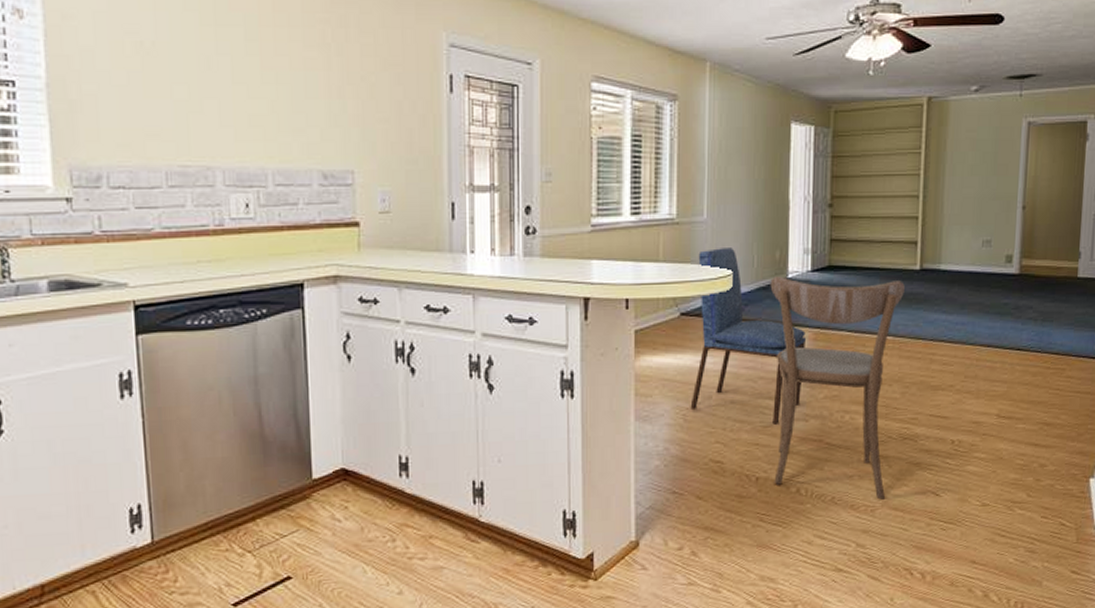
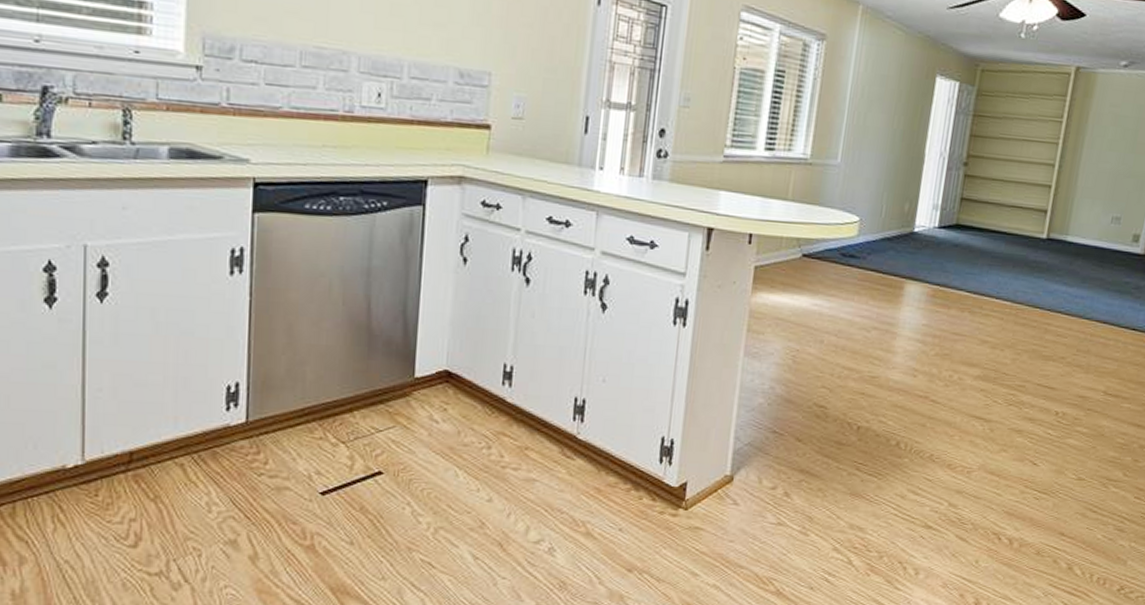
dining chair: present [690,248,807,425] -> none [800,193,925,376]
dining chair: present [770,276,905,500] -> none [874,228,1030,463]

